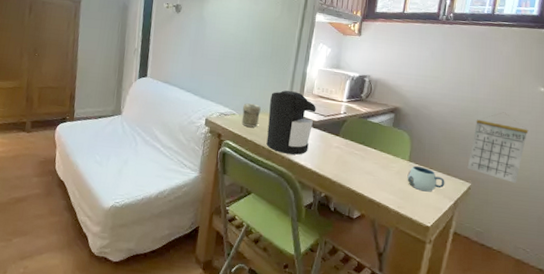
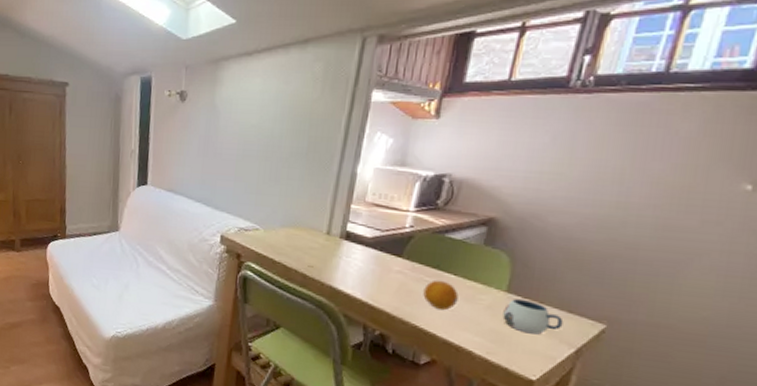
jar: present [241,103,261,127] -> none [267,215,293,246]
coffee maker: present [266,90,316,155] -> none [300,197,370,281]
fruit: none [354,153,378,176] -> present [423,280,459,311]
calendar: present [467,112,529,183] -> none [601,223,716,327]

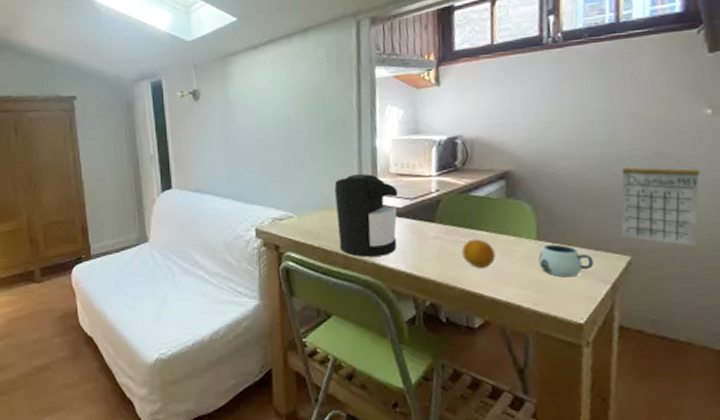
coffee maker: none [300,197,370,281] -> present [334,174,398,257]
calendar: none [601,223,716,327] -> present [621,152,700,246]

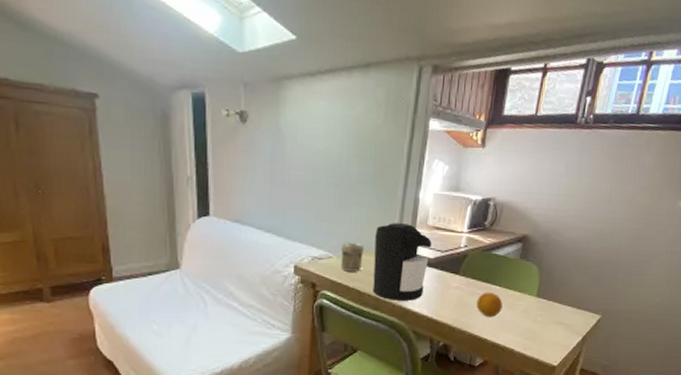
jar: none [301,199,325,230] -> present [341,242,364,272]
mug: present [538,244,594,278] -> none [534,301,575,329]
calendar: present [621,152,700,246] -> none [598,233,664,311]

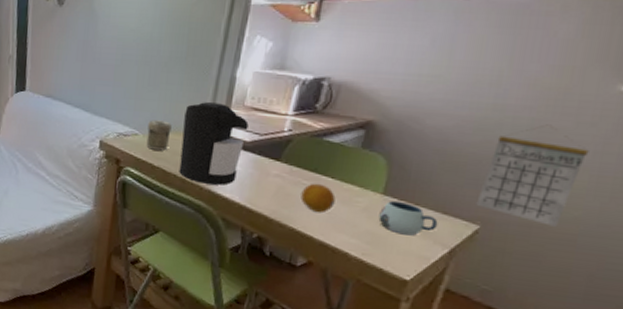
mug: none [534,301,575,329] -> present [378,200,438,236]
calendar: none [598,233,664,311] -> present [476,124,589,227]

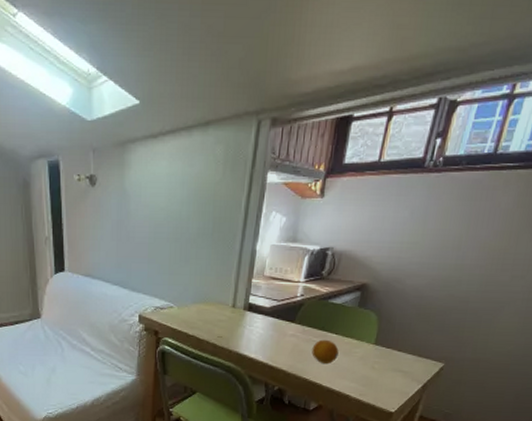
jar: present [146,120,172,151] -> none [181,293,203,320]
coffee maker: present [179,102,249,185] -> none [211,274,268,347]
mug: present [378,200,438,236] -> none [371,349,415,376]
calendar: present [476,124,589,227] -> none [441,279,519,359]

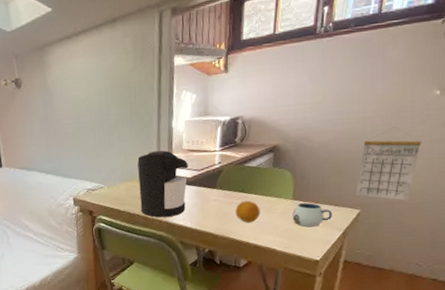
coffee maker: none [211,274,268,347] -> present [137,150,188,218]
mug: none [371,349,415,376] -> present [292,202,333,227]
calendar: none [441,279,519,359] -> present [355,127,422,201]

